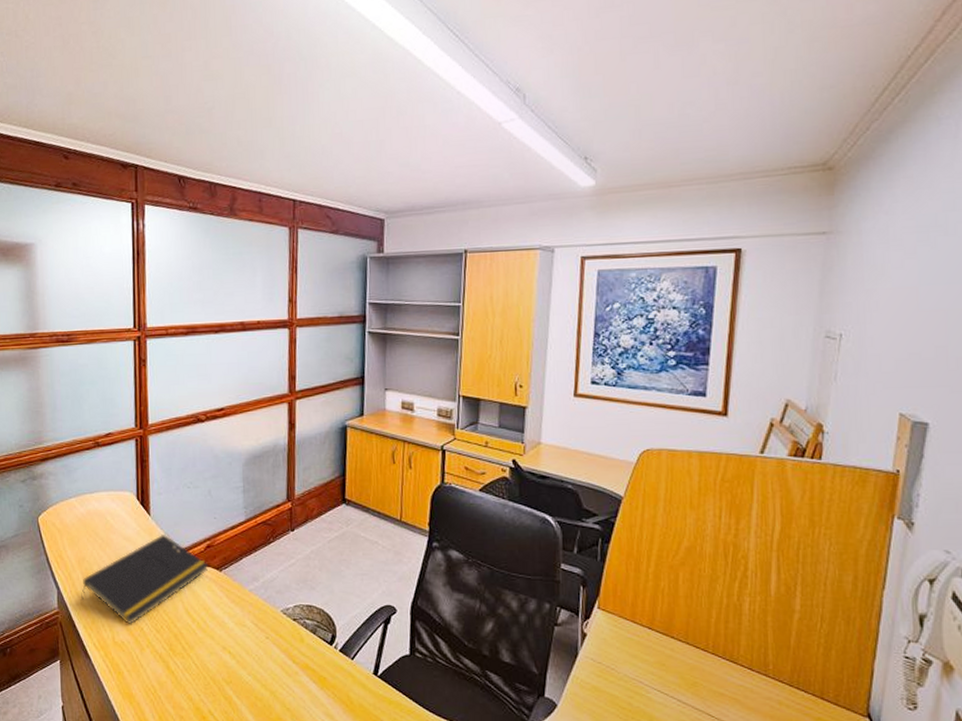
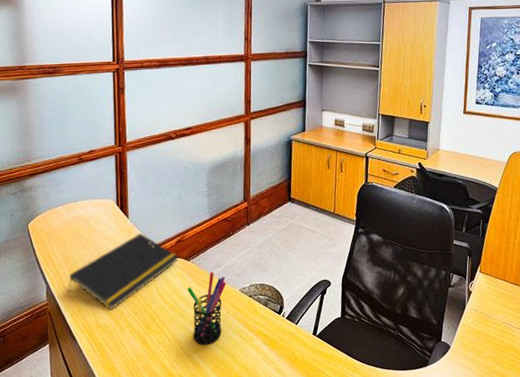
pen holder: none [218,585,265,676] -> present [187,271,226,345]

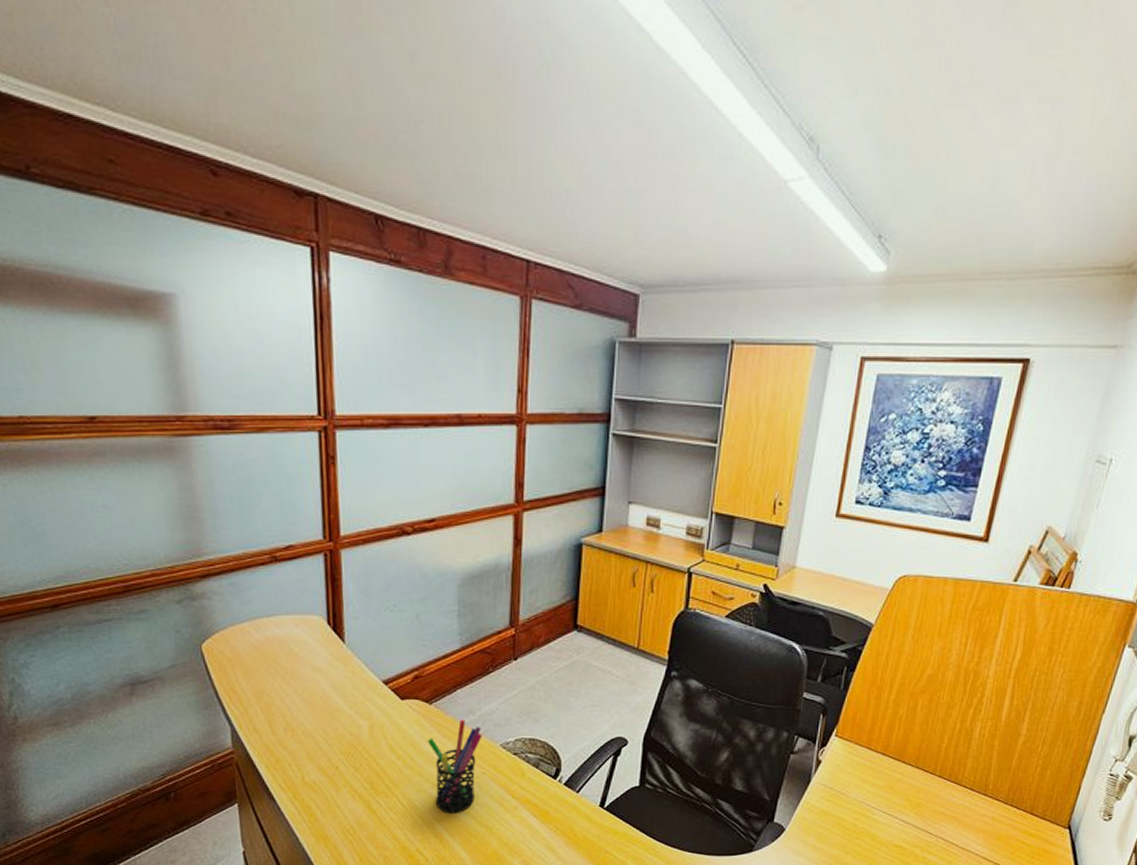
notepad: present [67,233,179,309] -> none [260,663,417,763]

